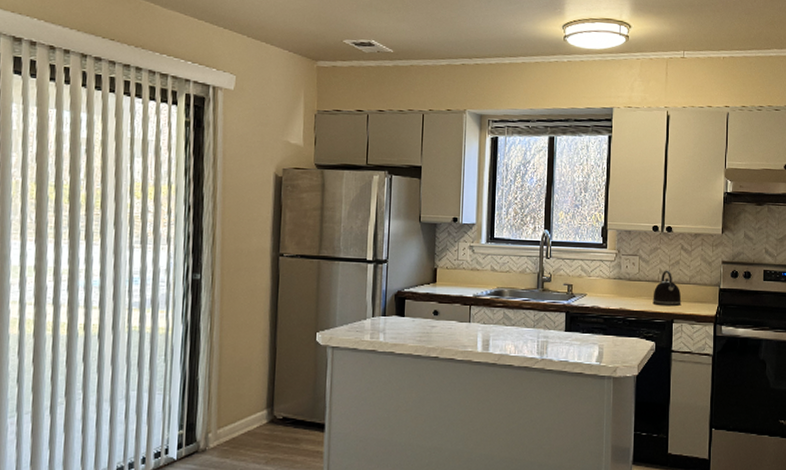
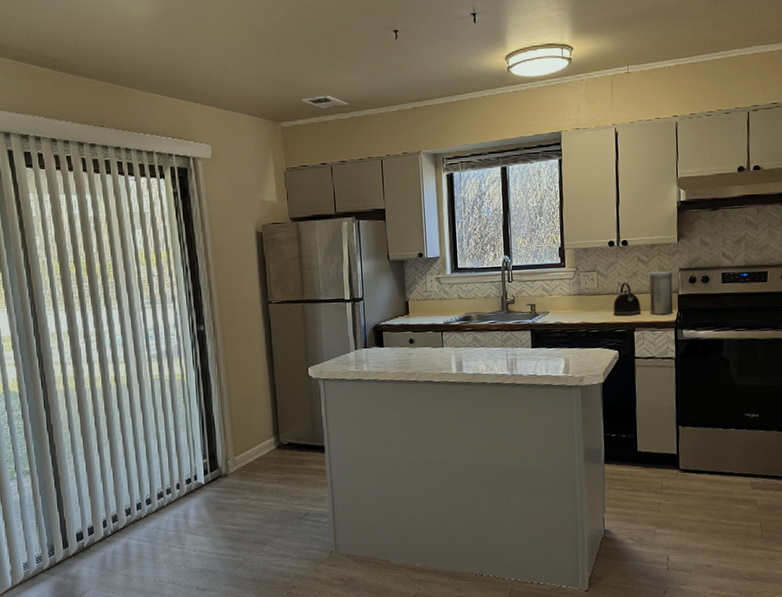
canister: none [690,262,715,309] -> present [649,271,674,316]

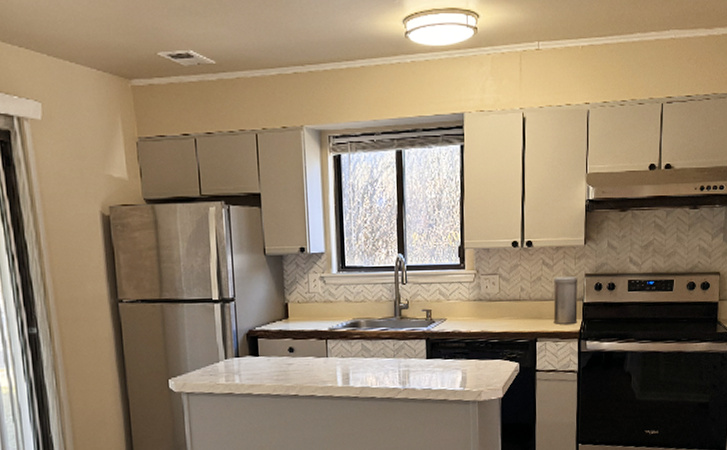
kettle: present [613,282,642,317] -> none [515,287,545,326]

